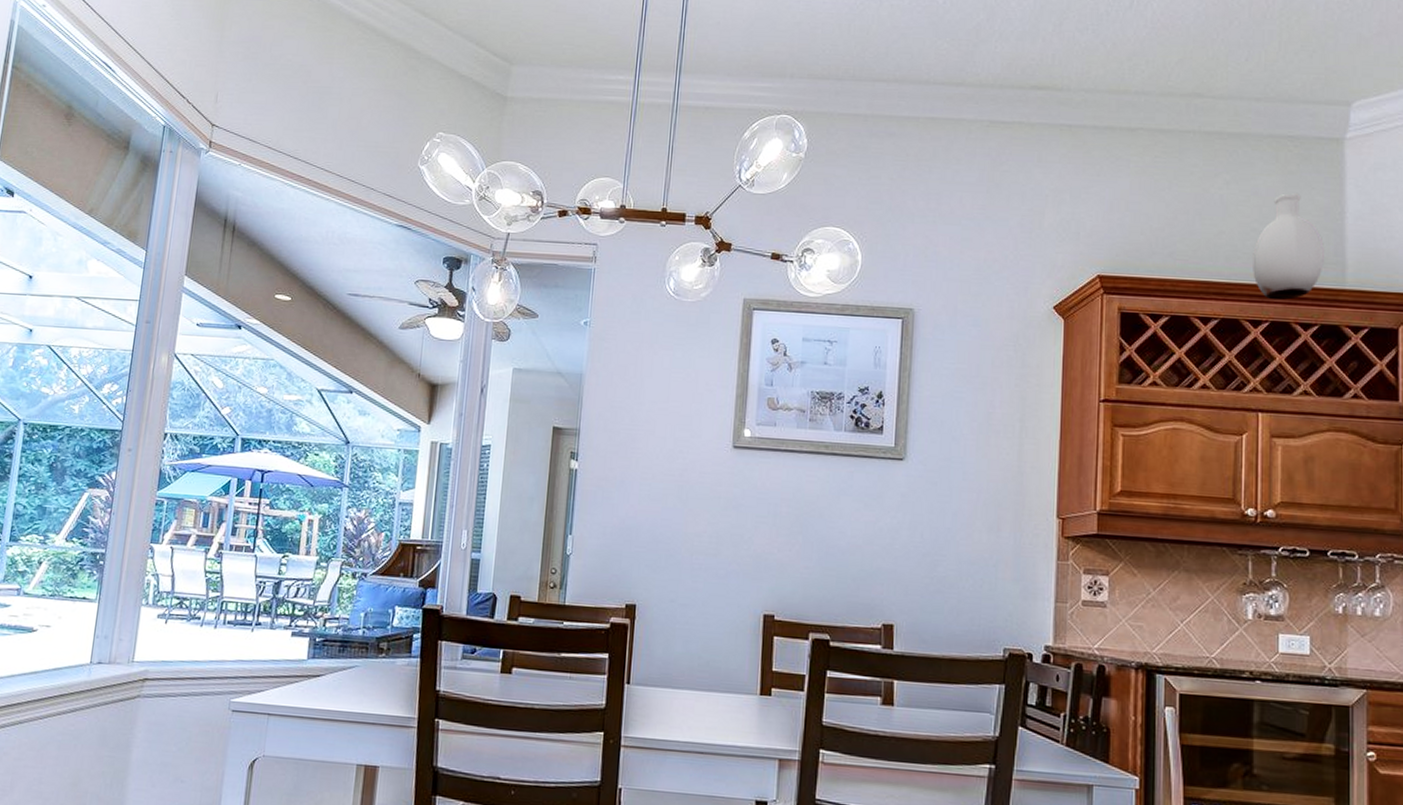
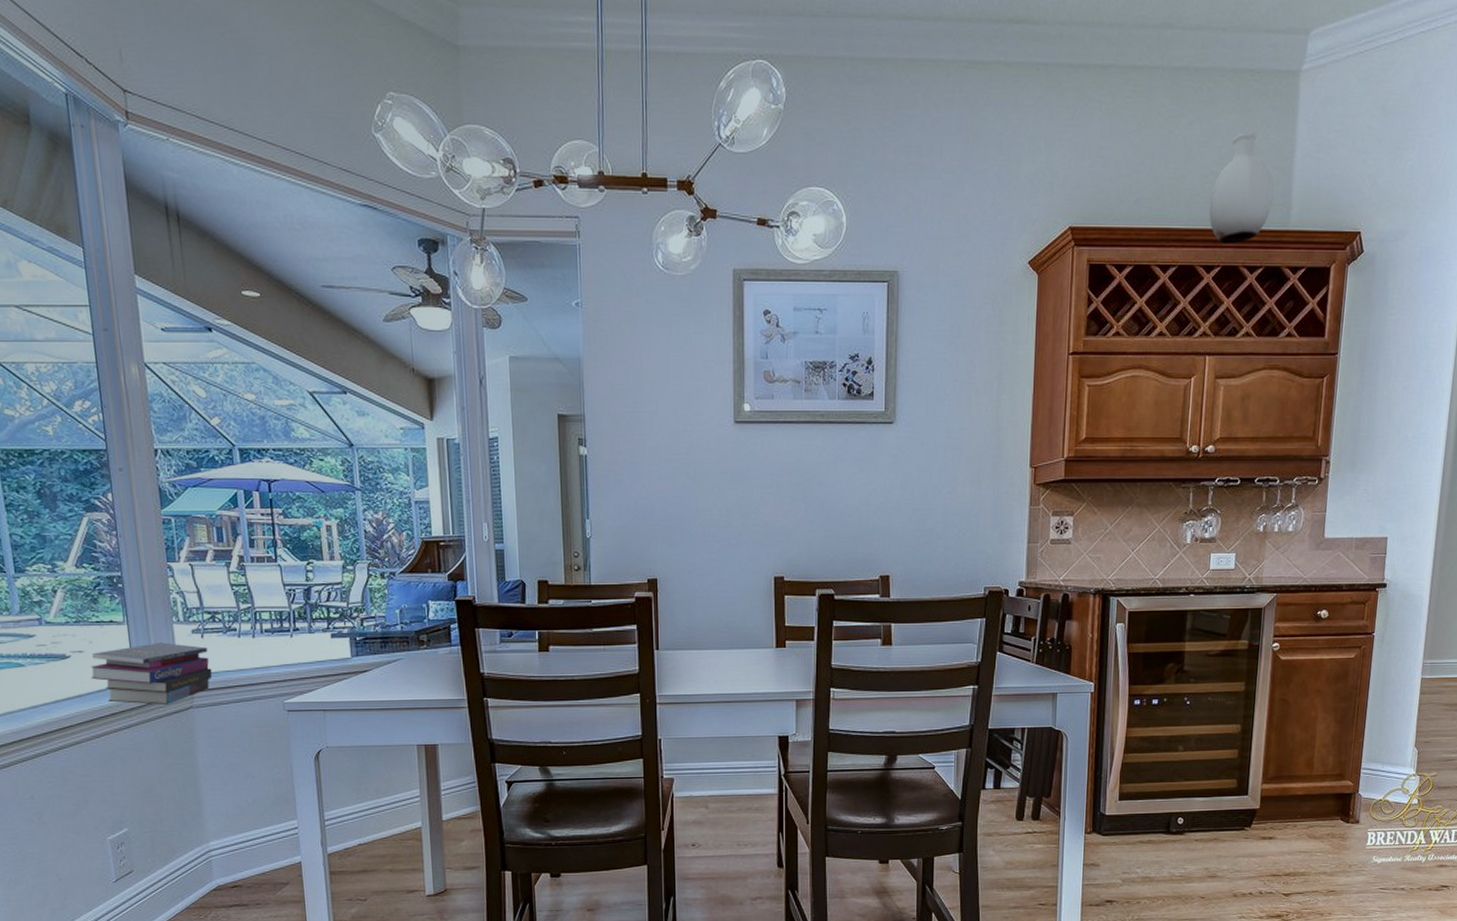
books: none [50,624,168,691] -> present [91,643,212,705]

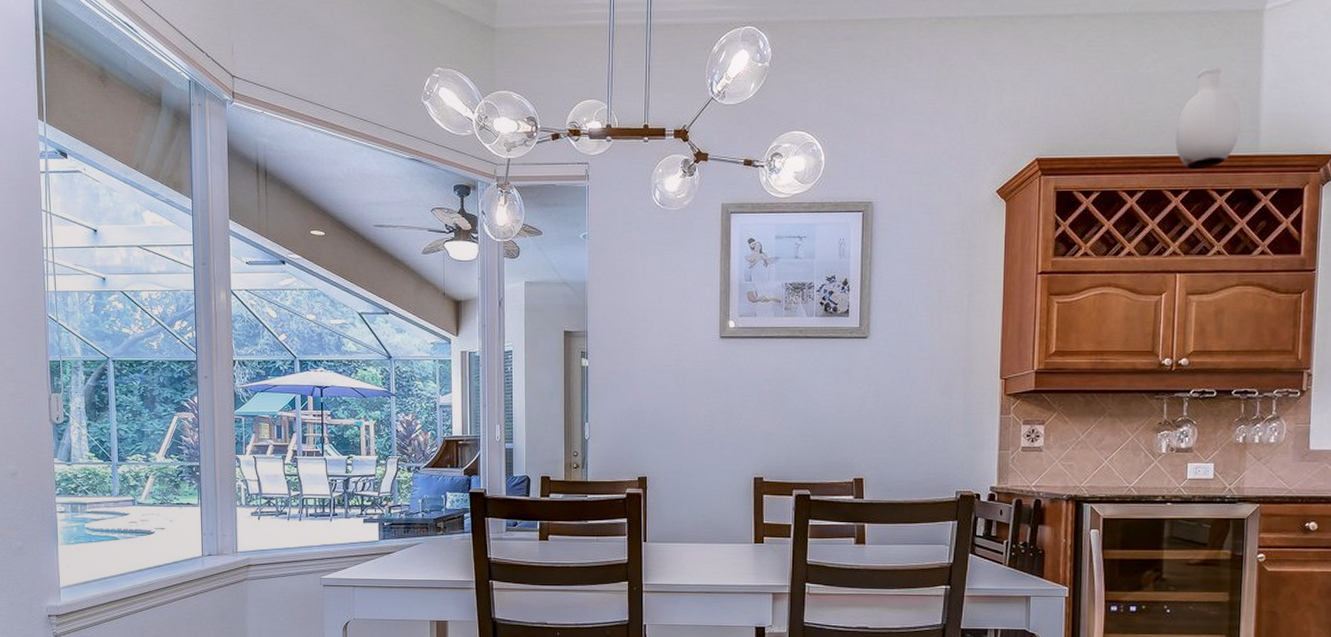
books: present [91,643,212,705] -> none [169,523,265,576]

